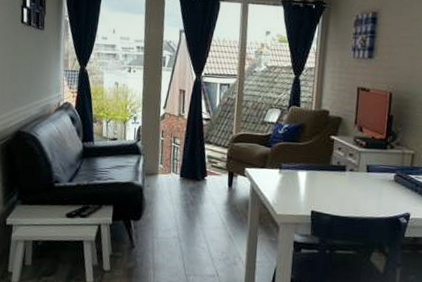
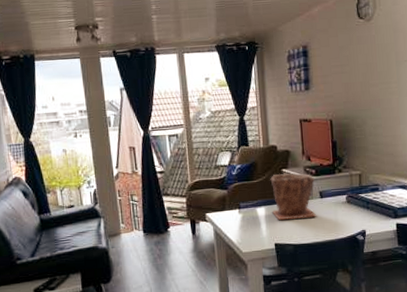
plant pot: none [314,139,363,191] -> present [270,173,317,220]

